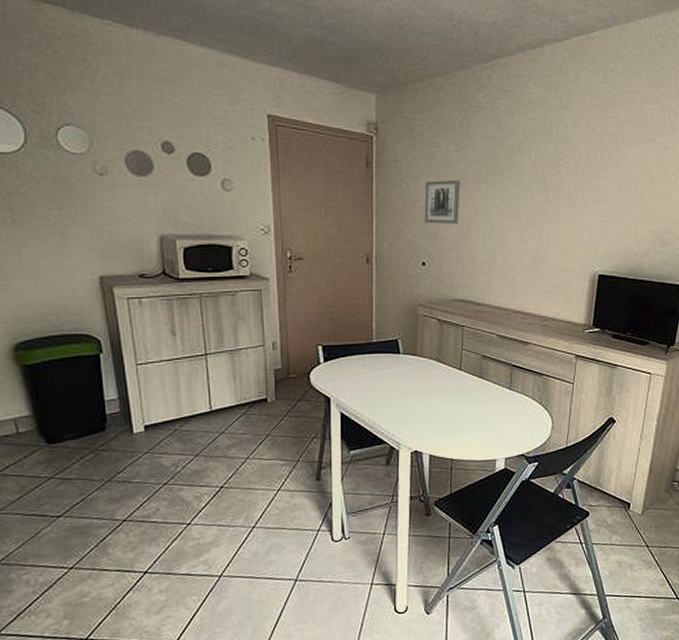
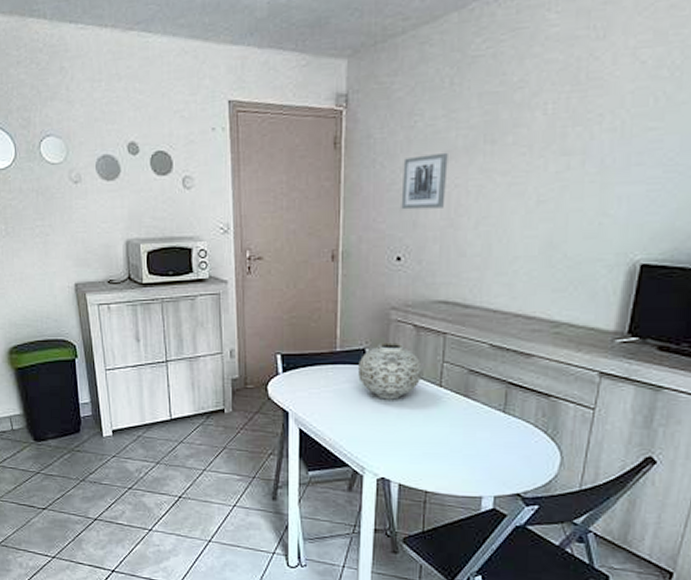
vase: none [392,334,446,383] -> present [358,342,422,400]

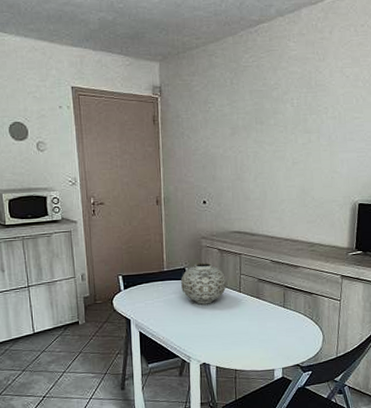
wall art: present [401,152,448,210] -> none [203,129,234,168]

